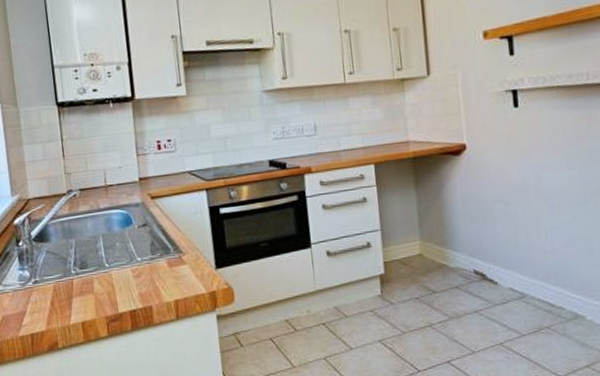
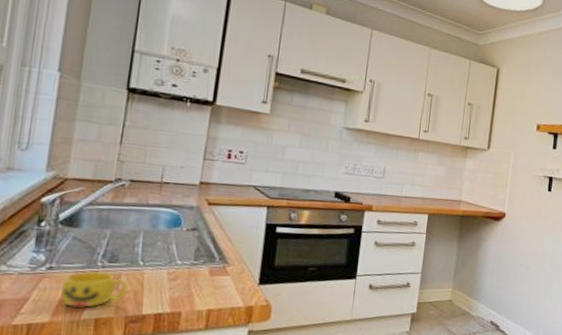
cup: none [48,278,102,314] -> present [59,270,128,308]

